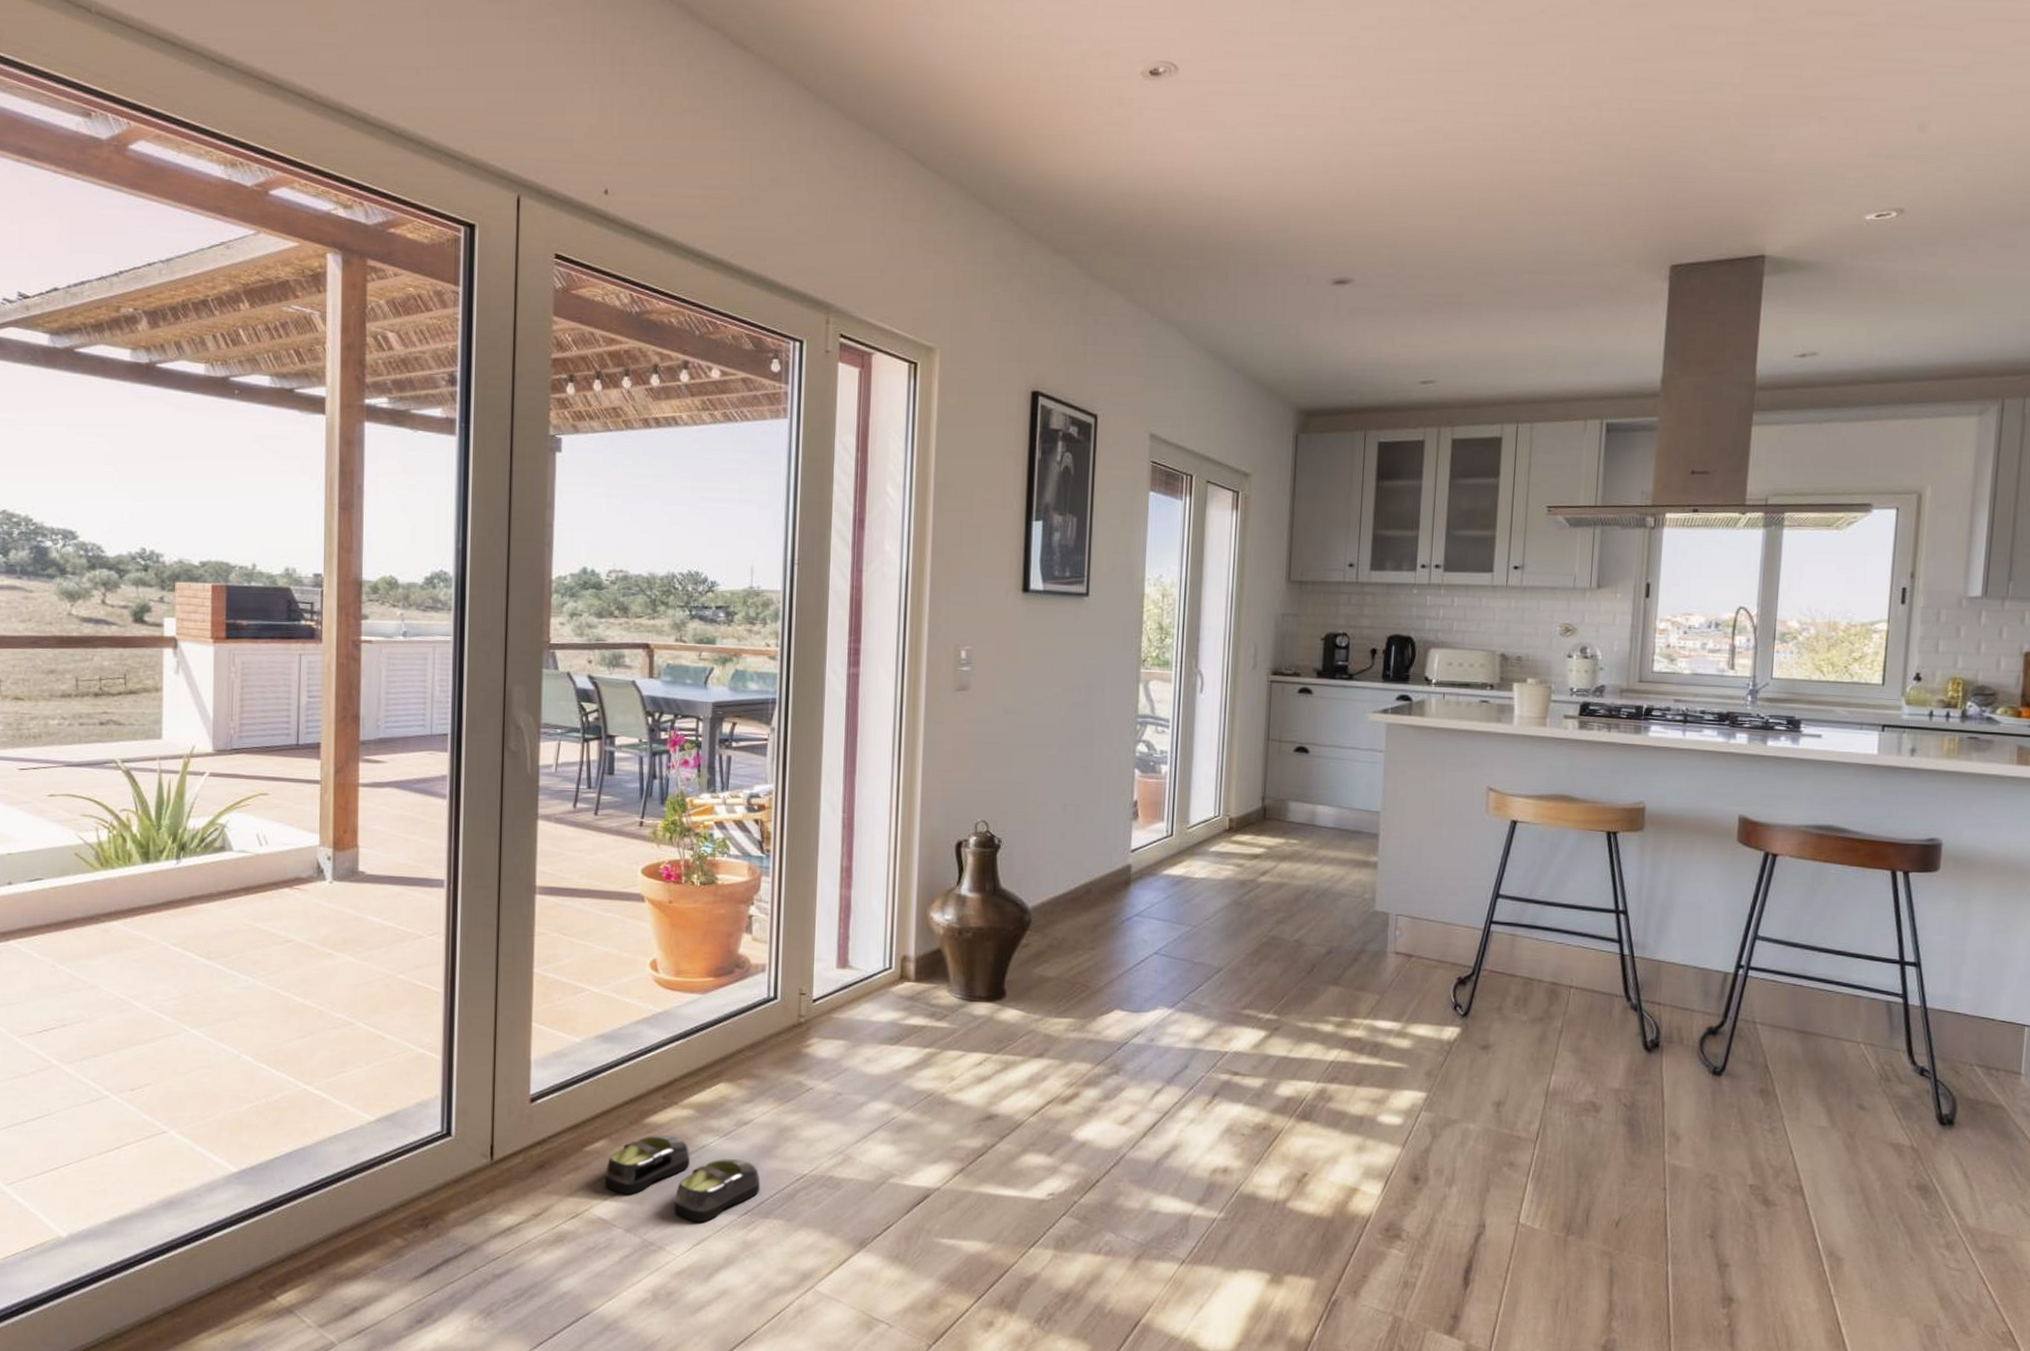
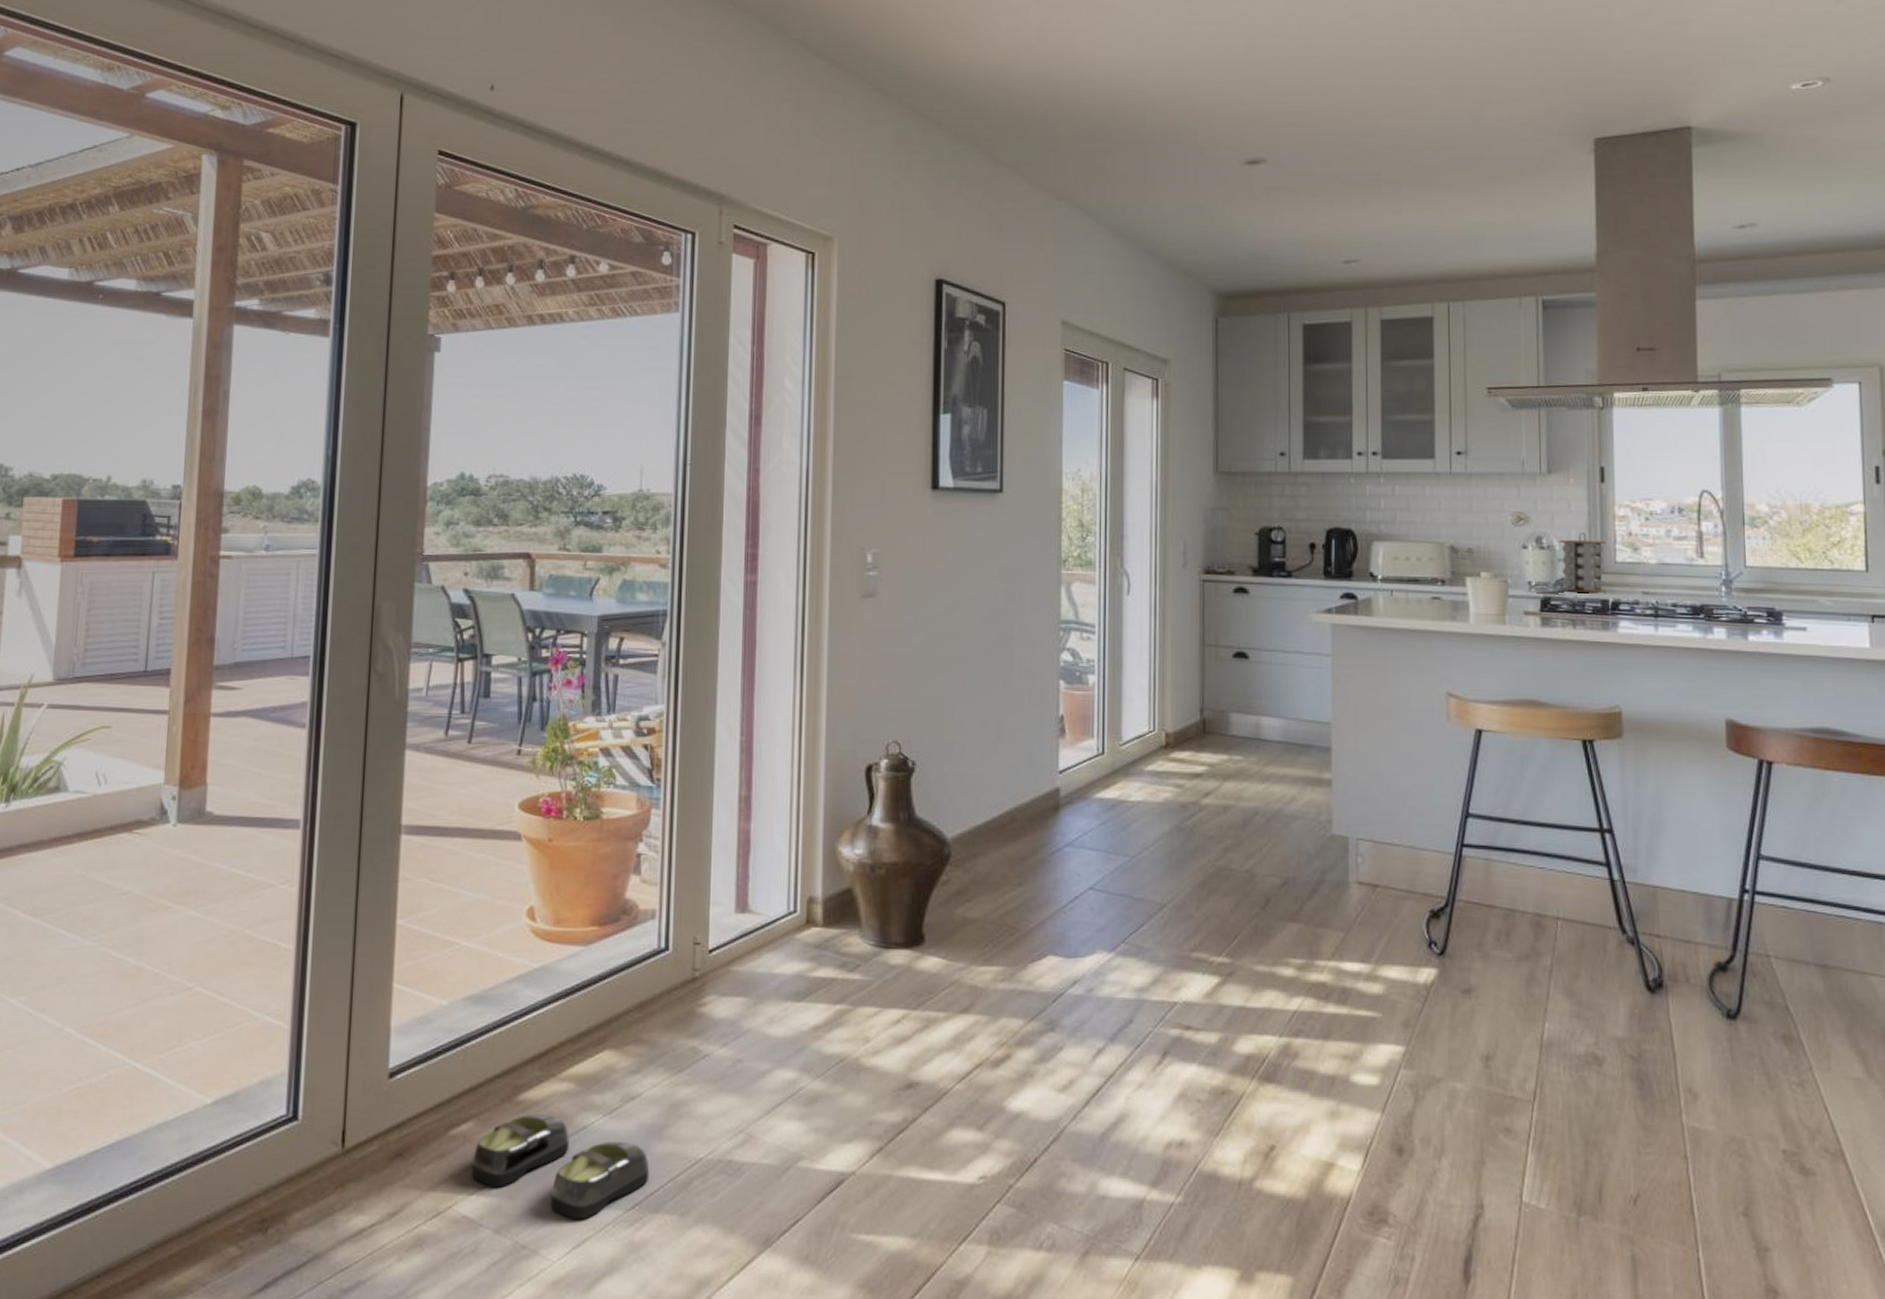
spice rack: none [1599,643,1645,700] -> present [1559,531,1606,594]

